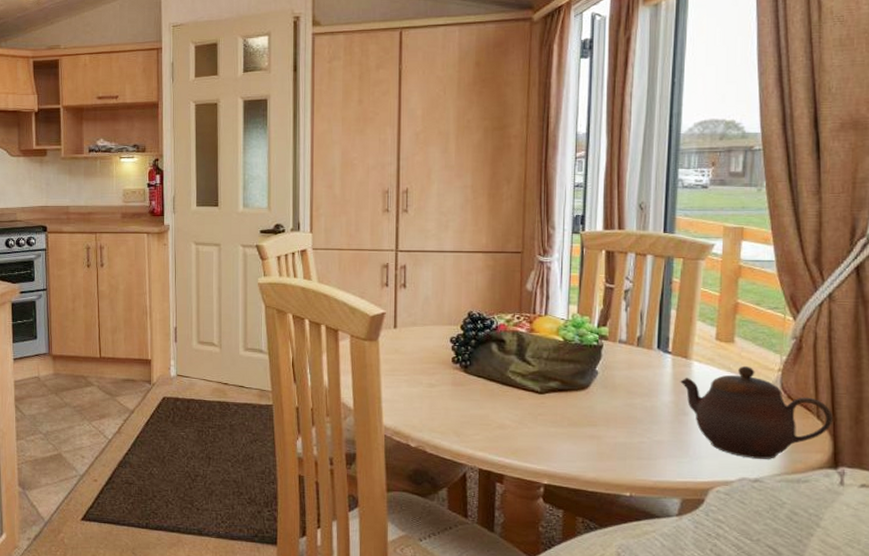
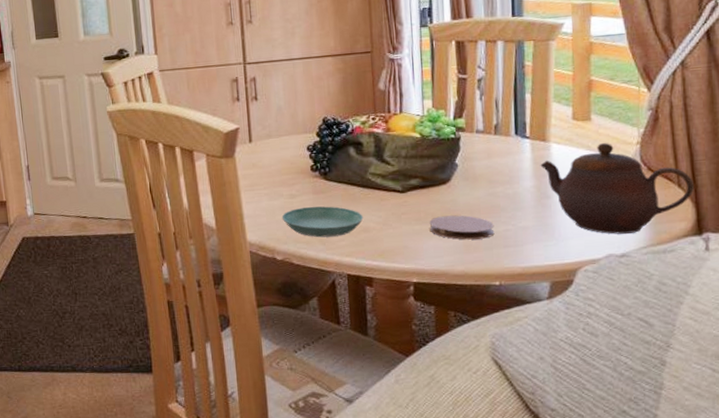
saucer: none [419,397,500,430] -> present [281,206,364,238]
coaster: none [565,421,629,448] -> present [429,215,495,240]

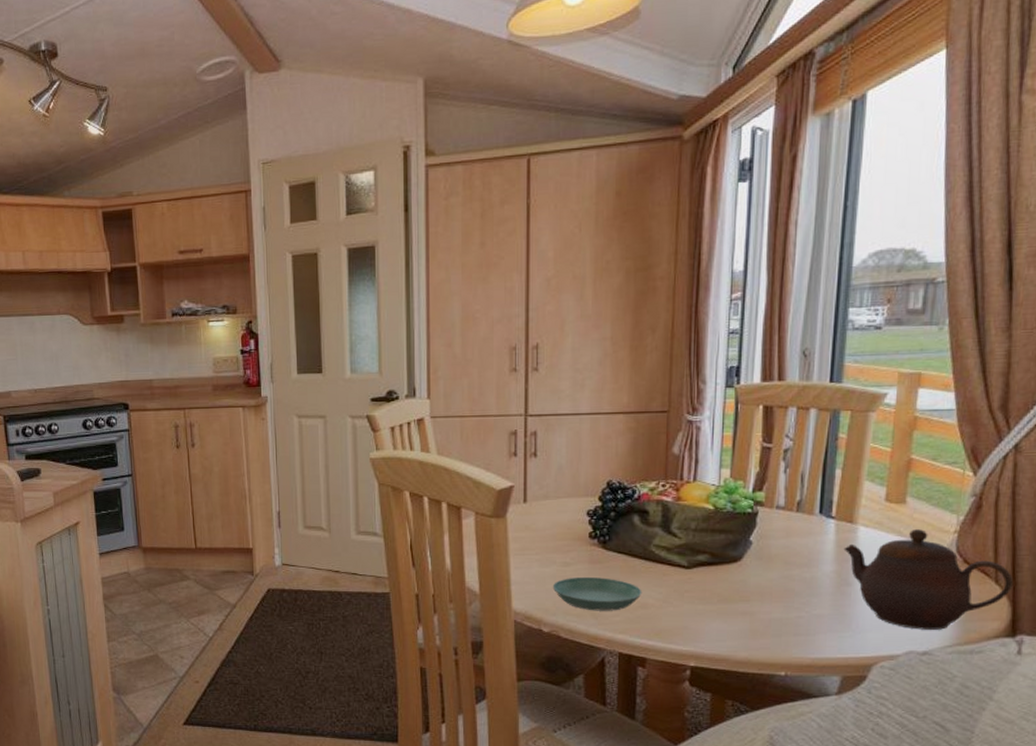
coaster: present [429,215,495,240] -> none [714,597,786,625]

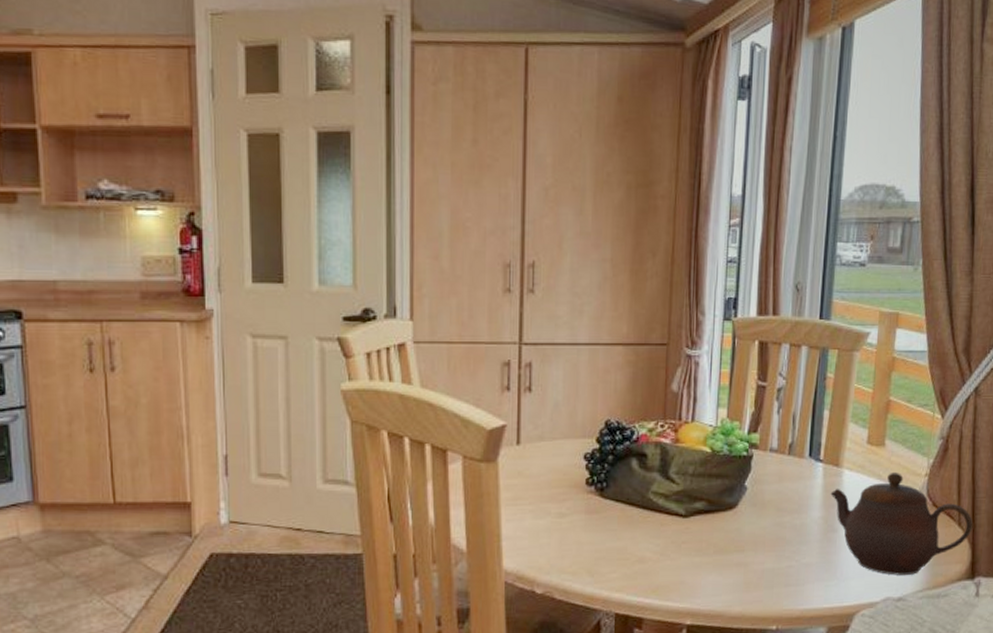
saucer: present [552,576,642,611] -> none [546,528,640,568]

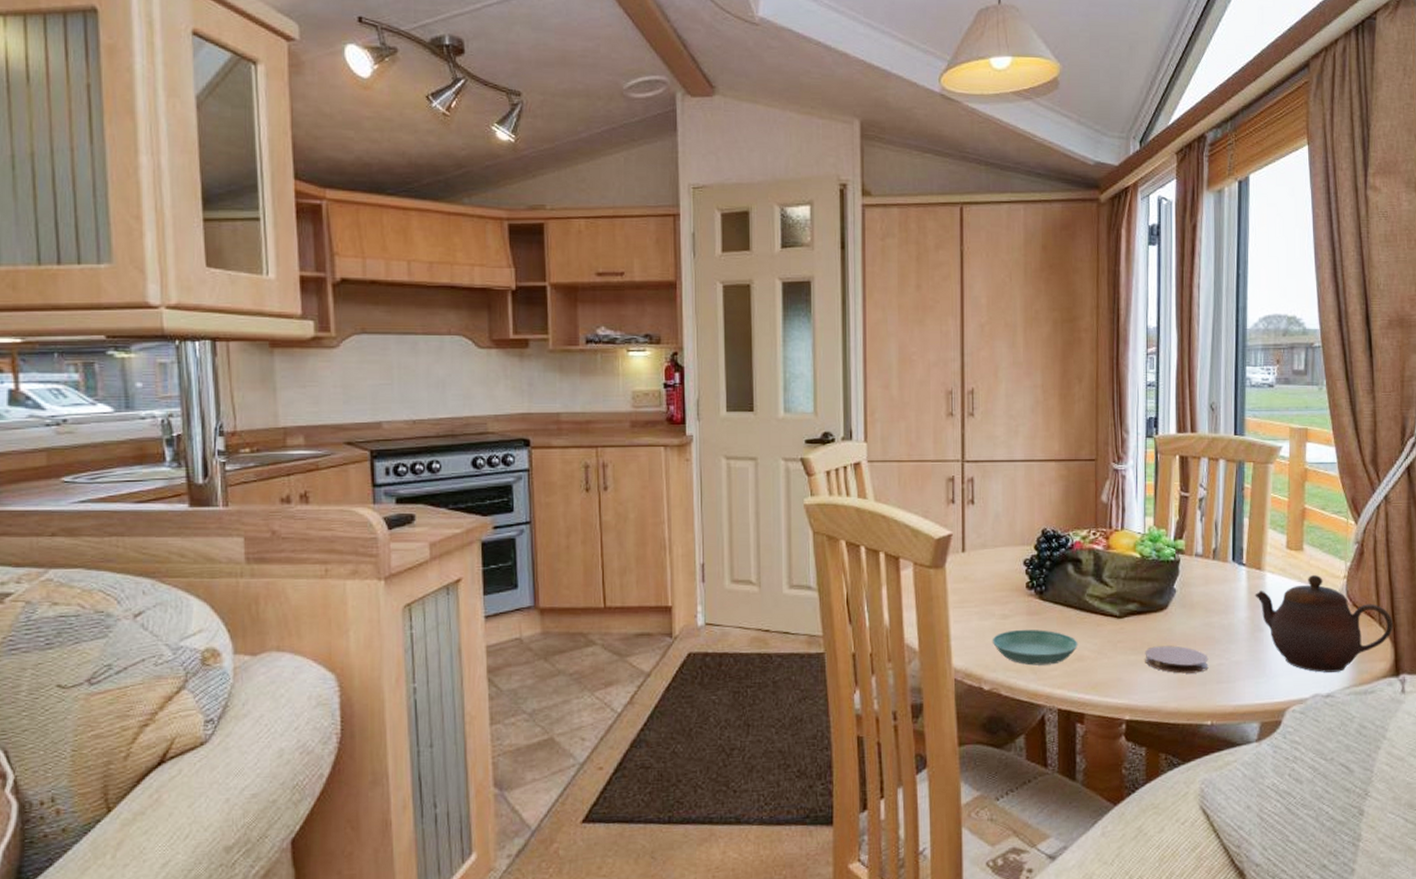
saucer: none [546,528,640,568] -> present [992,629,1078,666]
coaster: none [710,547,778,577] -> present [1145,645,1209,674]

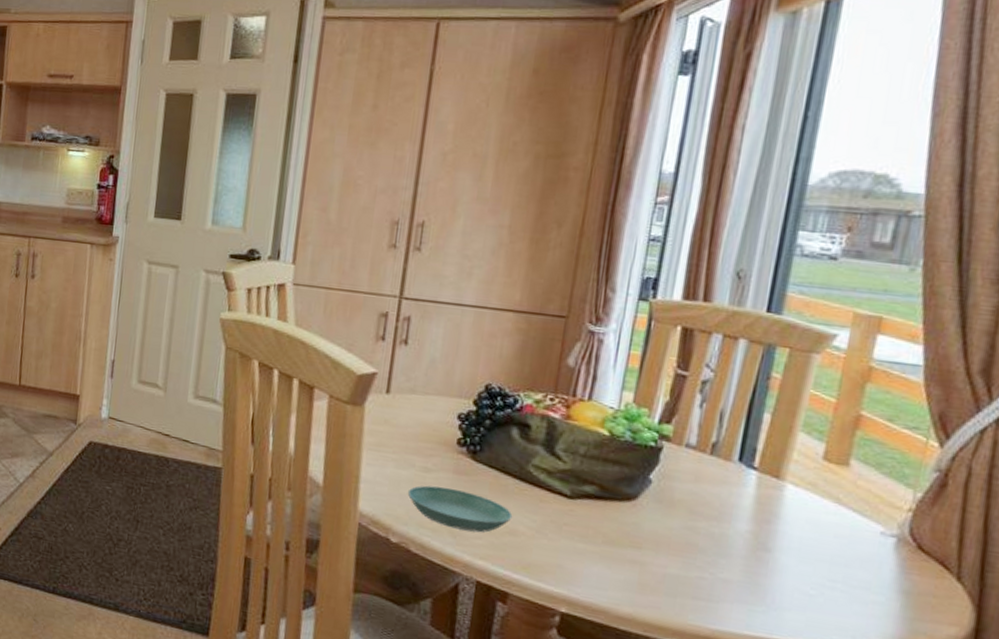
coaster: present [1145,645,1209,674] -> none [596,538,685,582]
teapot: present [1255,575,1394,673] -> none [765,498,982,625]

